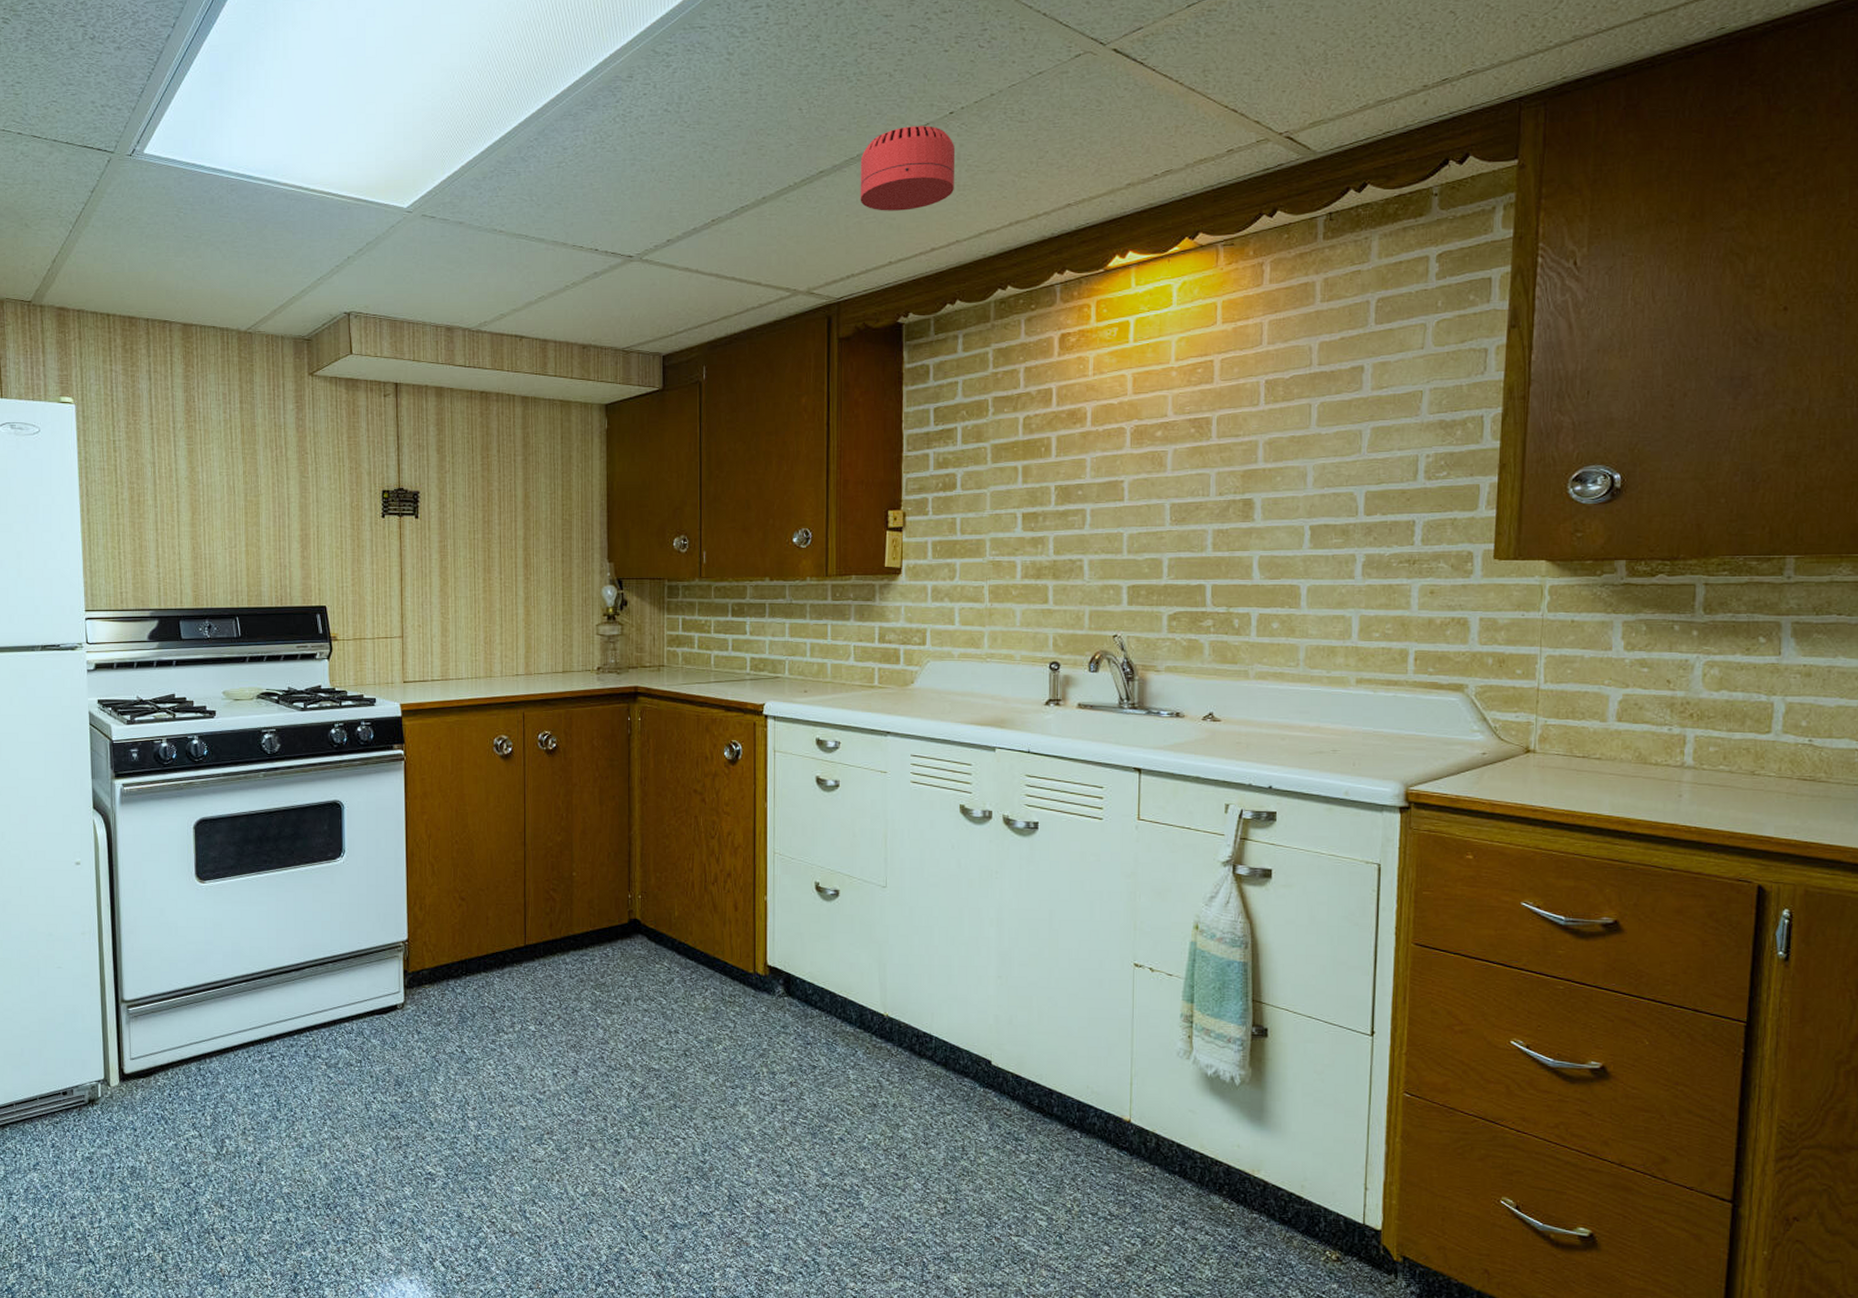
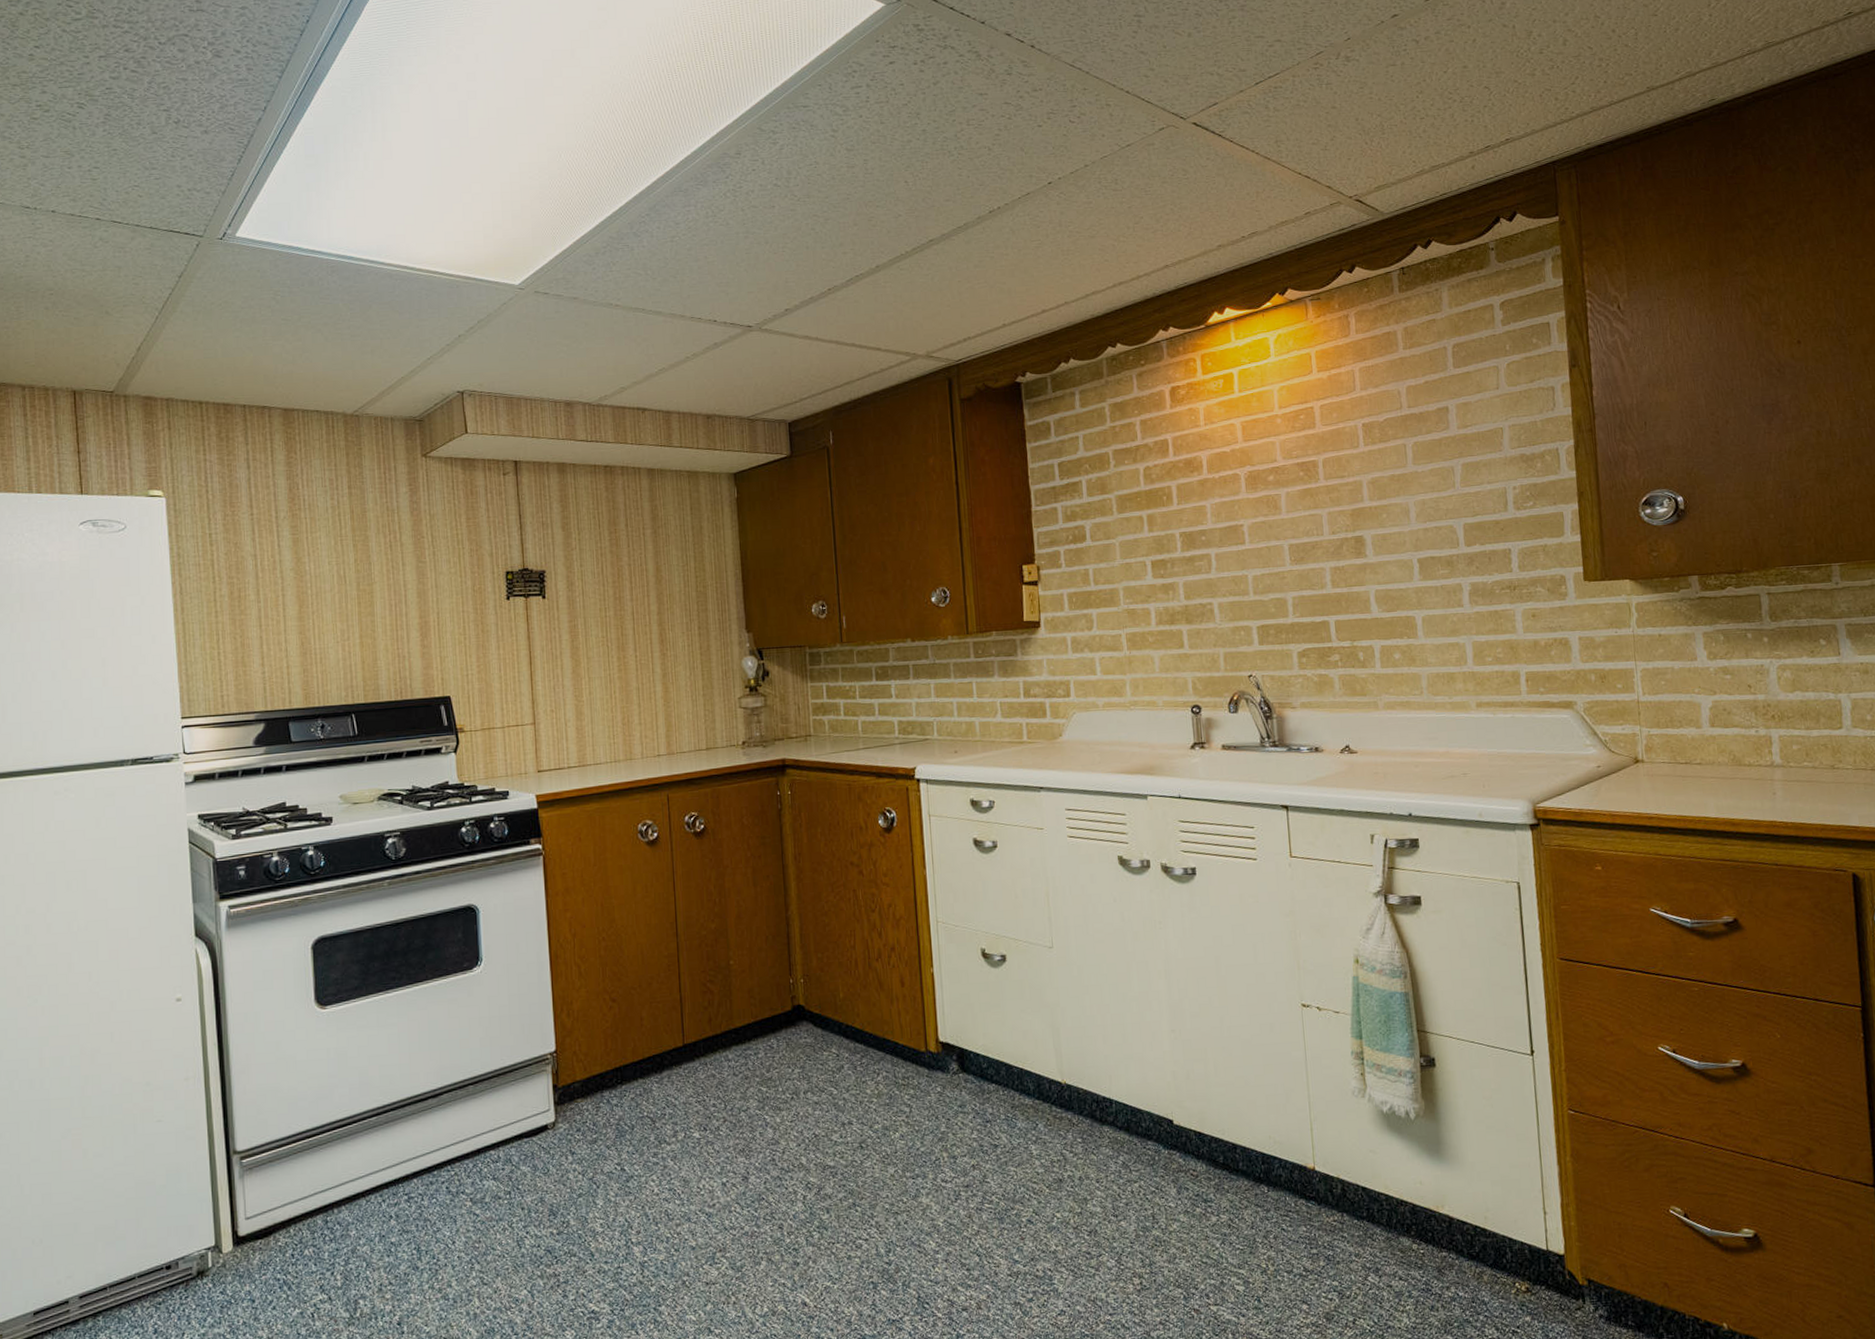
smoke detector: present [860,125,954,211] -> none [967,195,1059,276]

